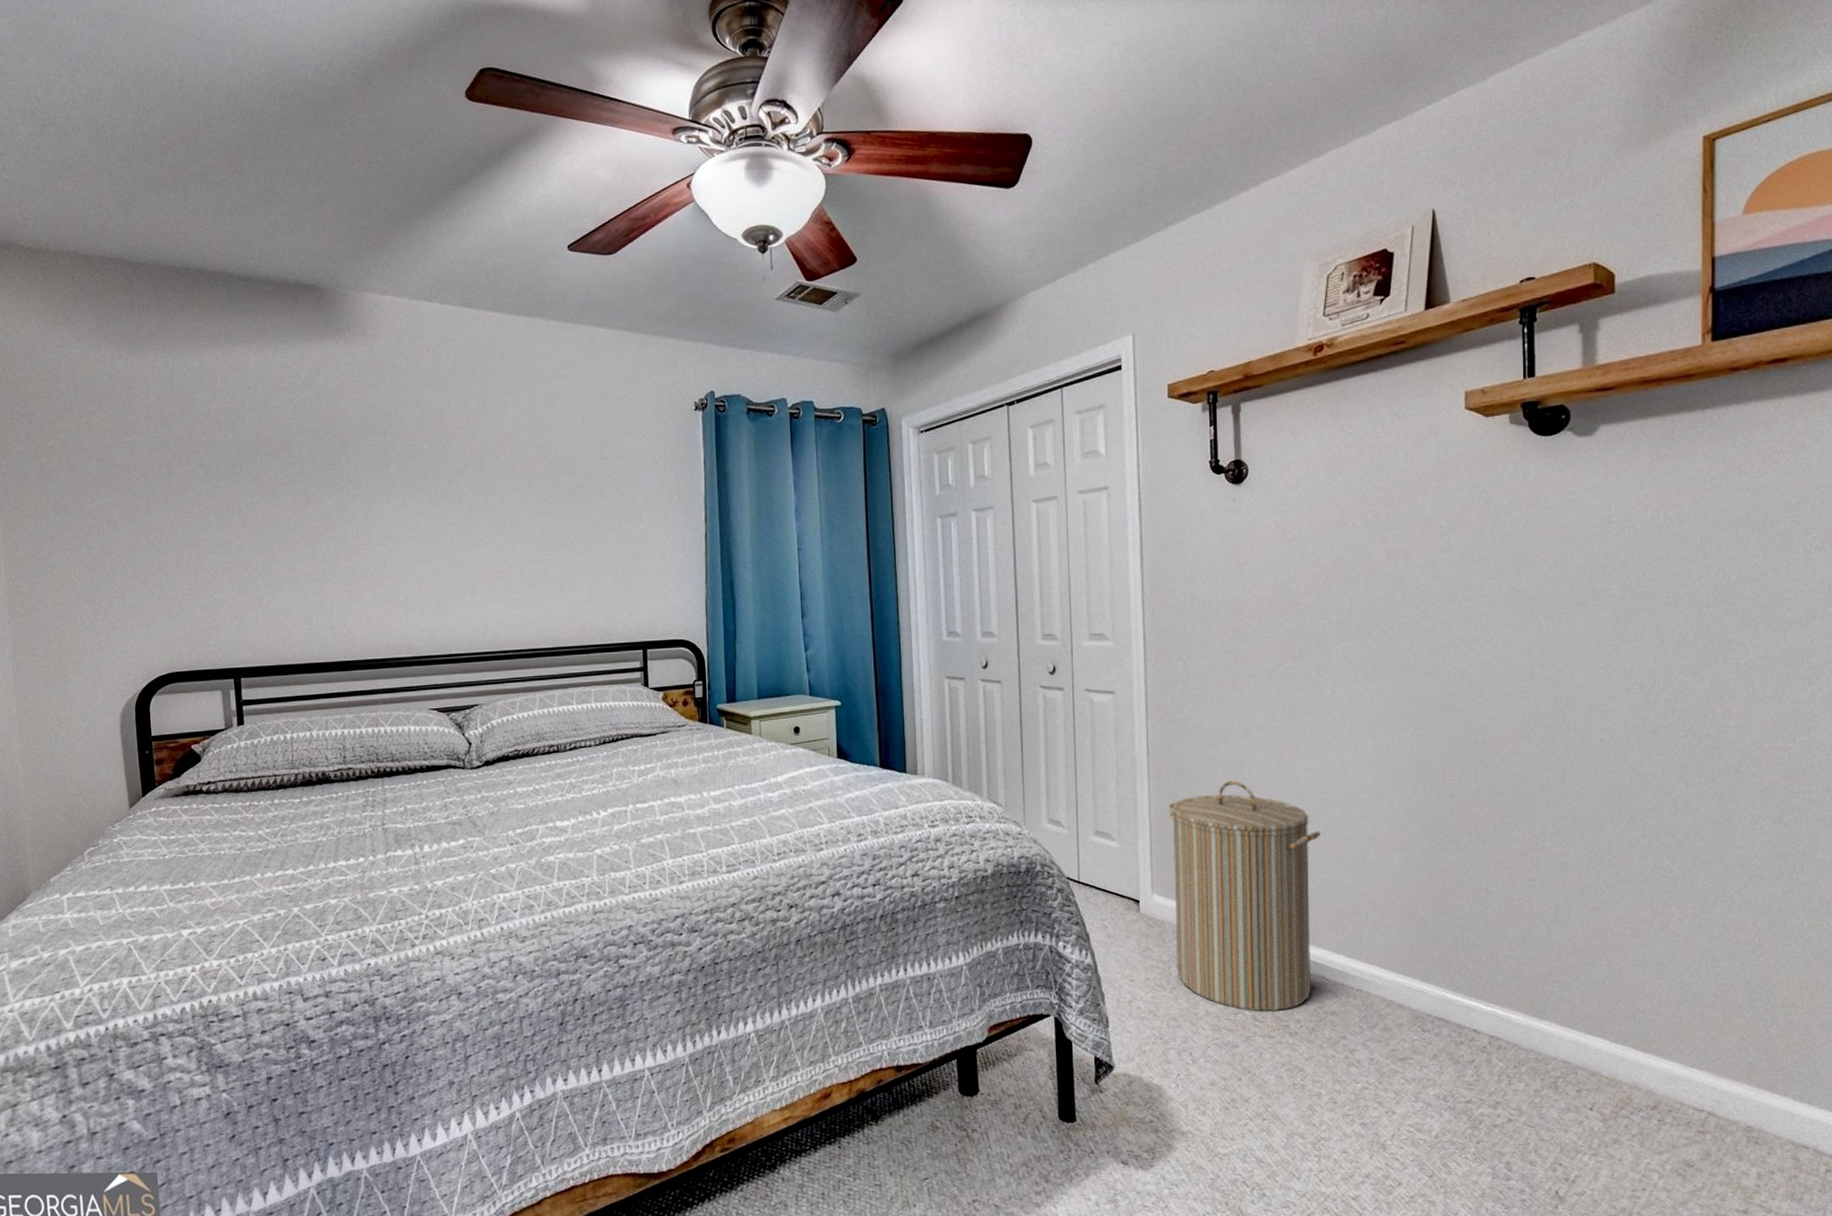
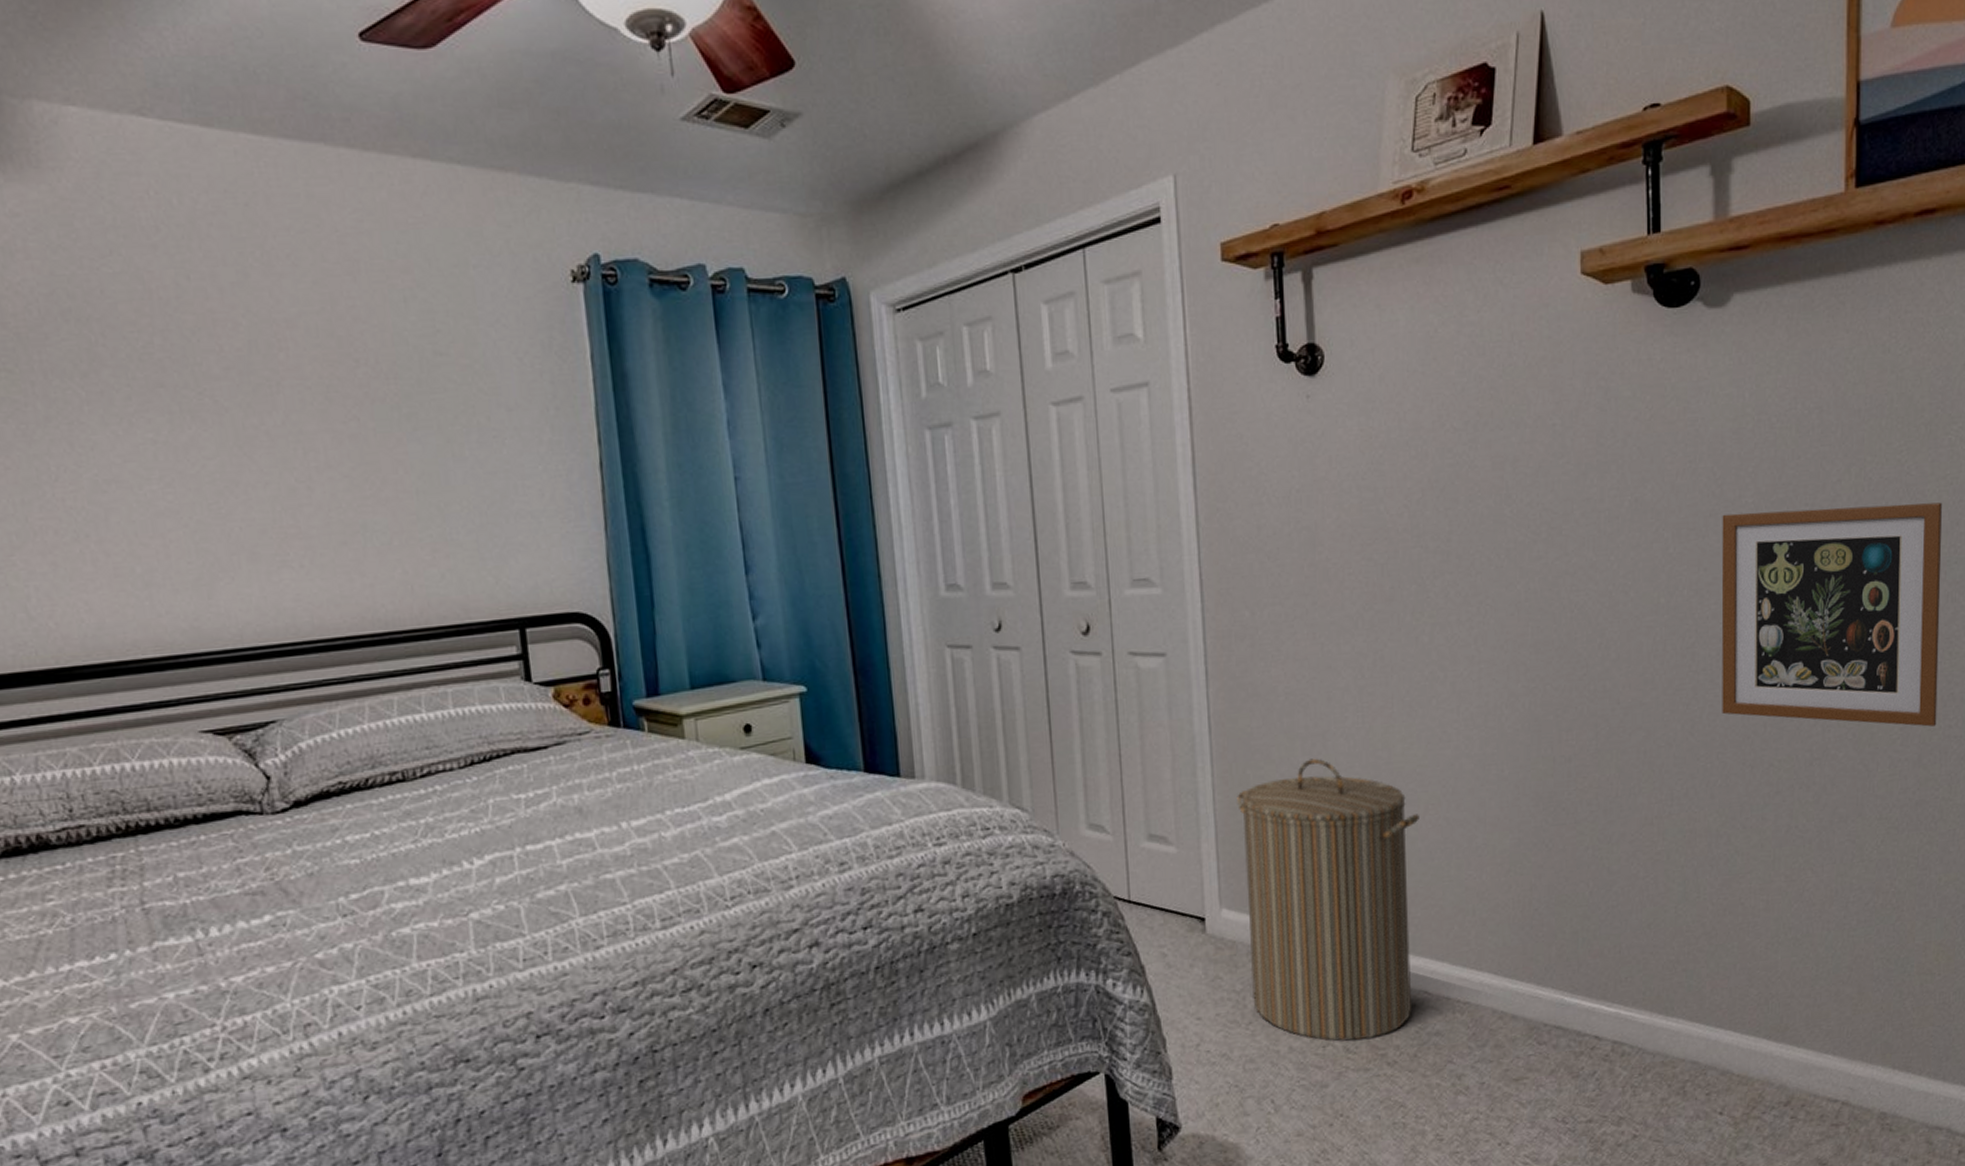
picture frame: none [1590,599,1799,790] -> present [1721,502,1942,727]

